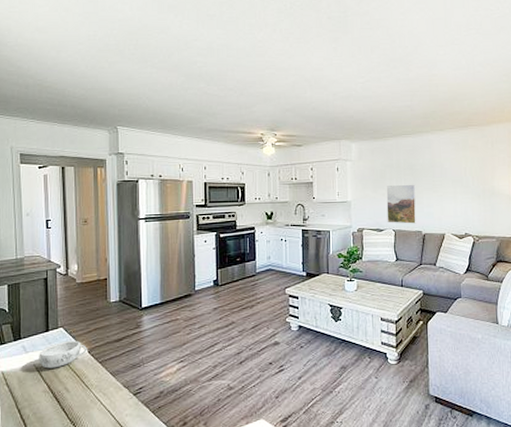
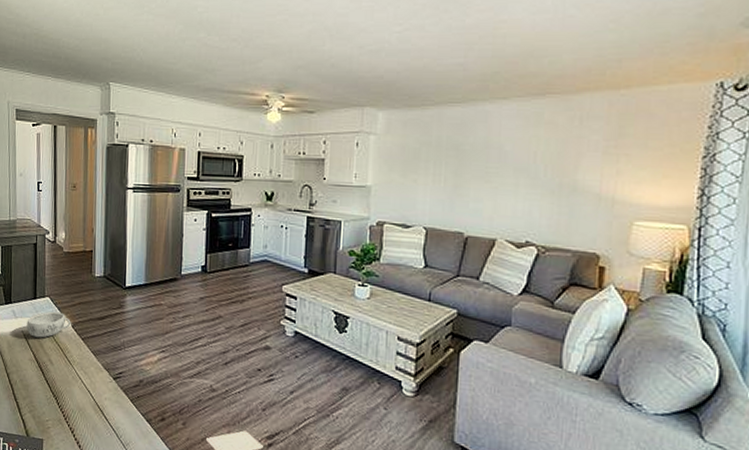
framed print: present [386,184,417,224] -> none [417,169,461,222]

